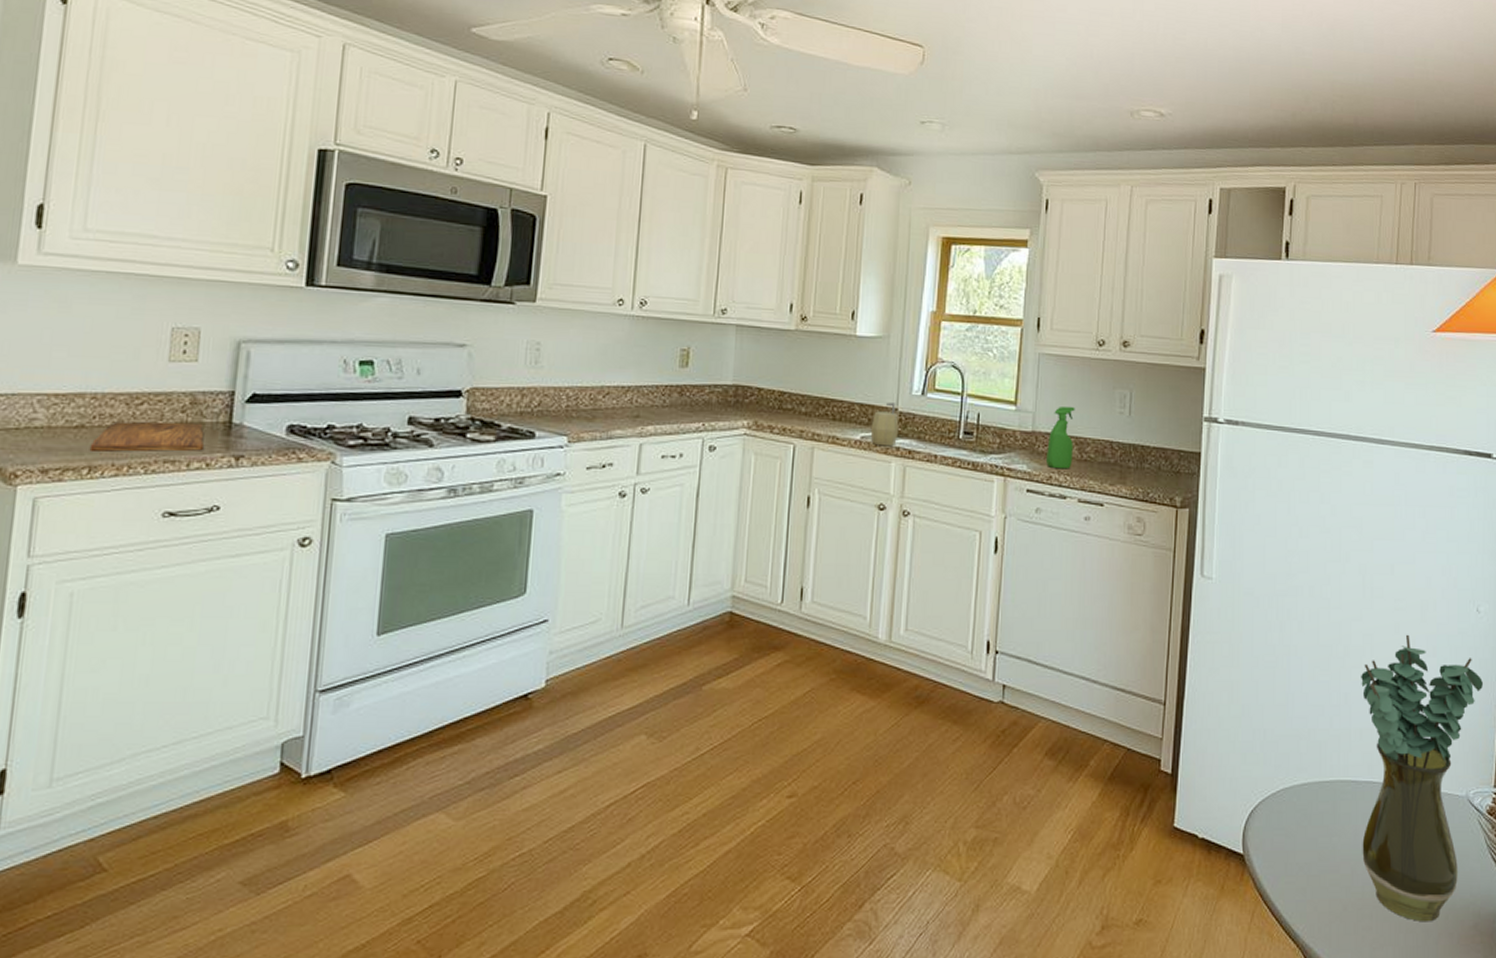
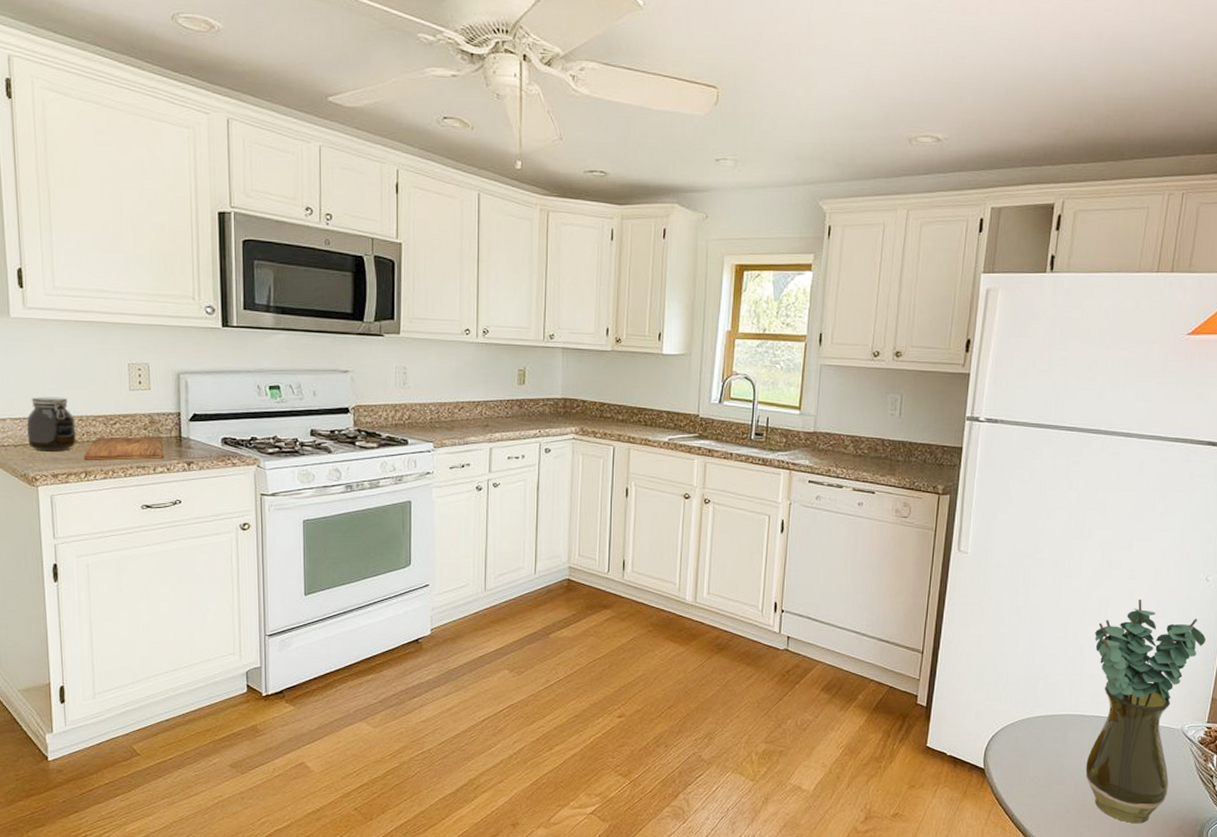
jar: none [13,366,86,440] -> present [27,396,76,452]
soap dispenser: present [870,402,899,447] -> none [676,410,700,447]
spray bottle: present [1046,406,1075,469] -> none [826,409,852,463]

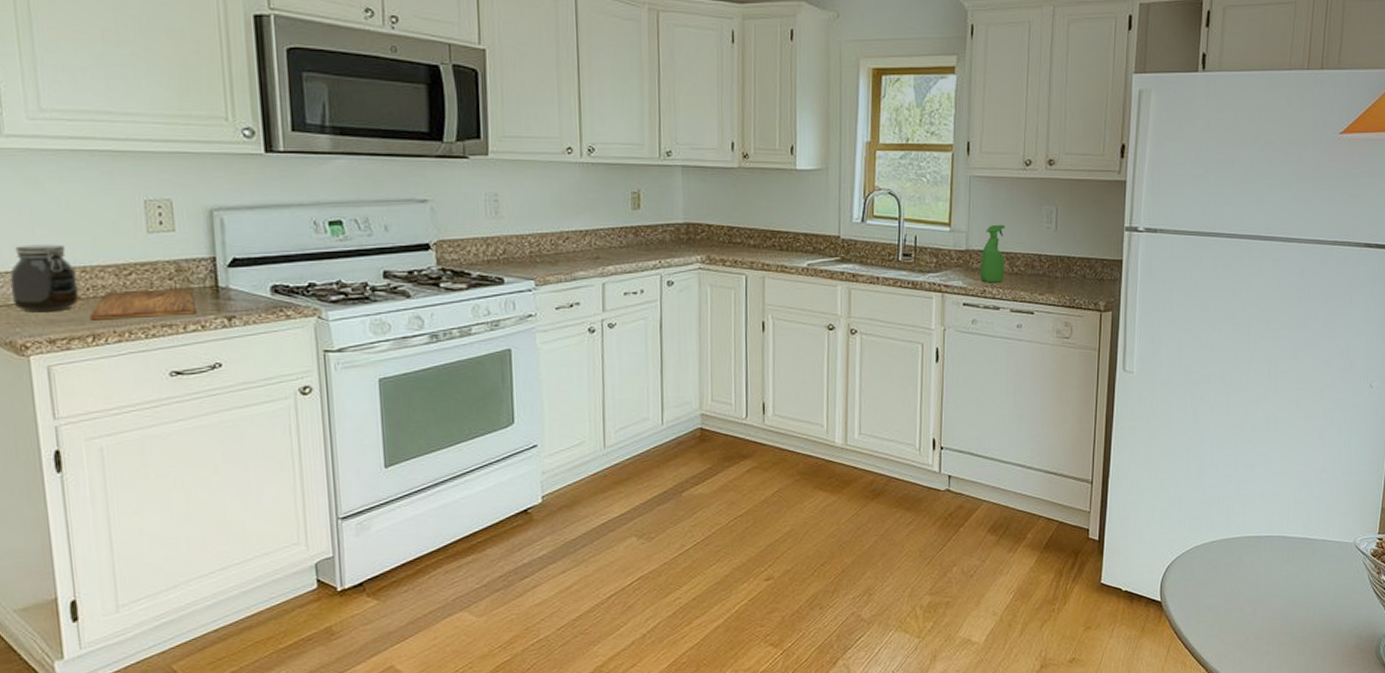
spray bottle: none [826,409,852,463] -> present [980,224,1005,283]
vase: present [1085,599,1207,824] -> none [1263,410,1373,646]

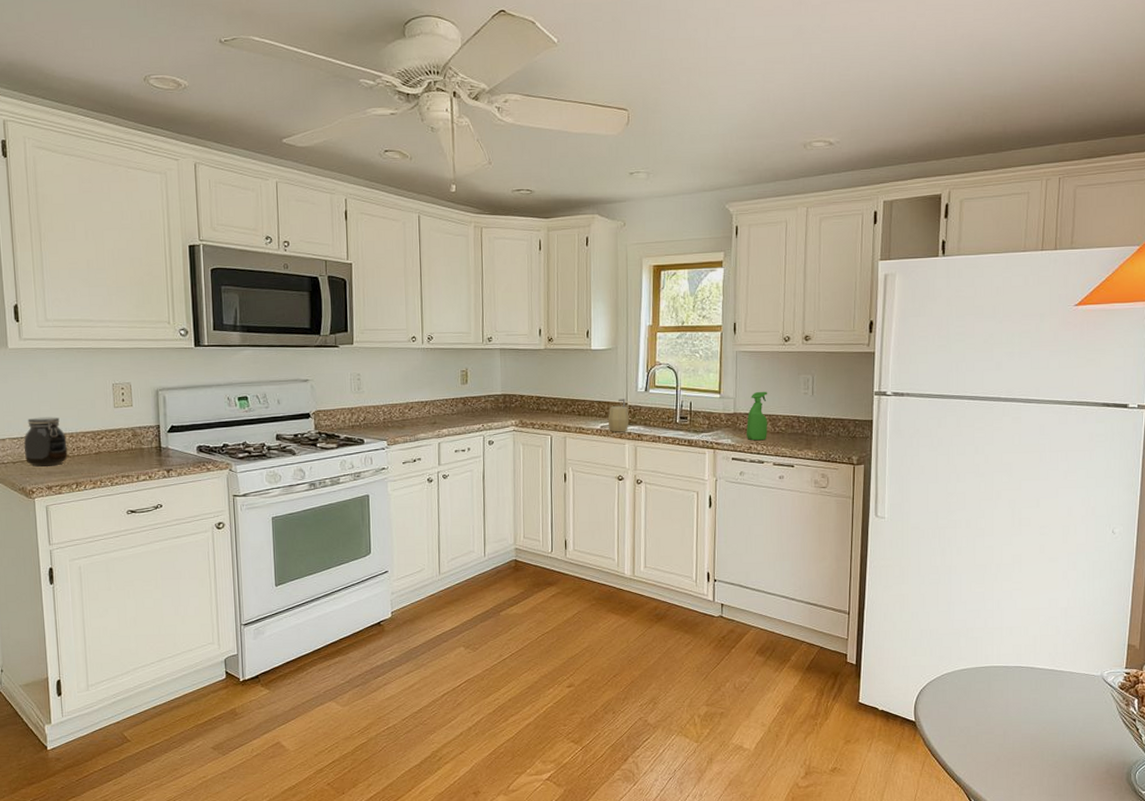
cutting board: present [89,288,196,320] -> none [74,448,145,472]
soap dispenser: none [816,231,842,272] -> present [607,399,630,433]

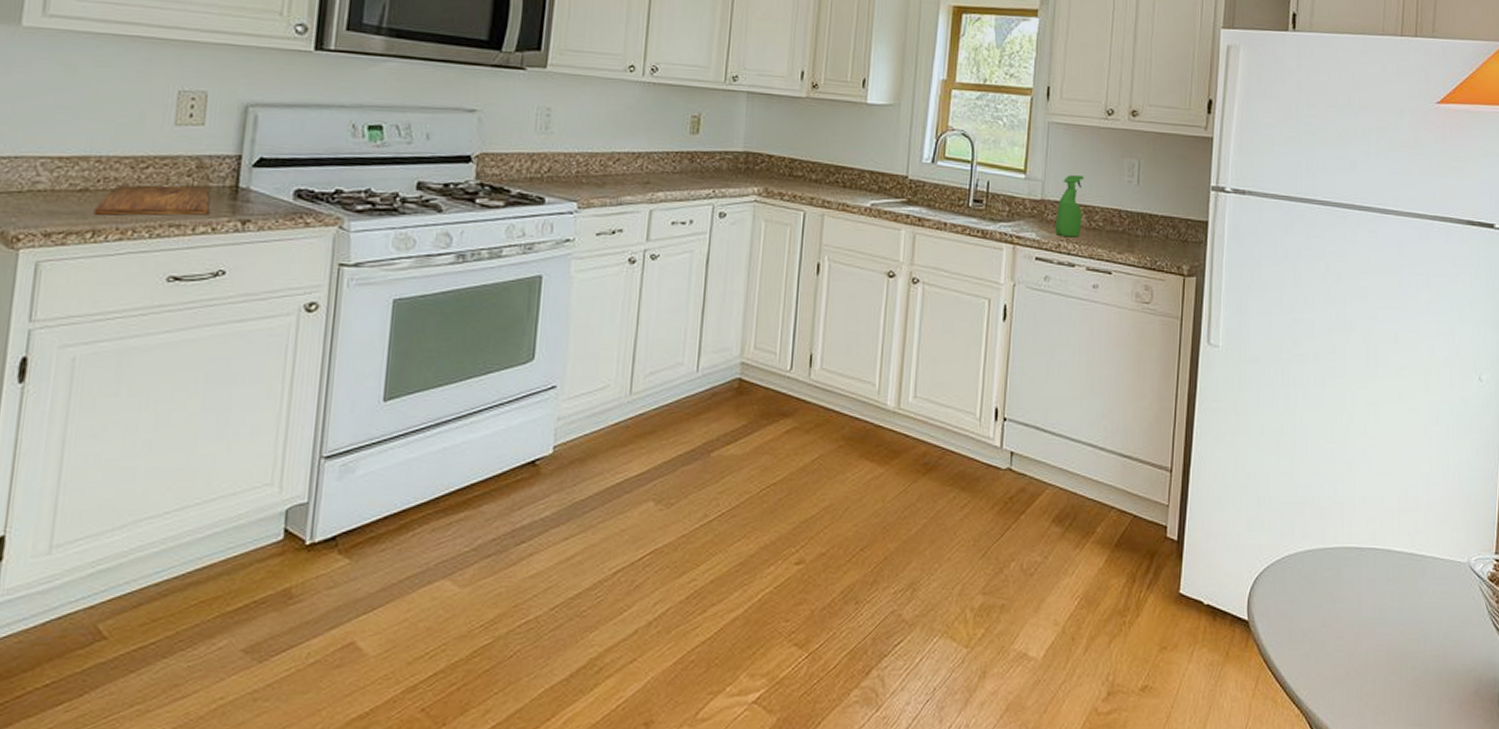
jar: present [24,417,68,467] -> none [16,129,90,203]
cutting board: none [74,448,145,472] -> present [93,185,210,216]
soap dispenser: present [607,399,630,433] -> none [880,170,909,214]

